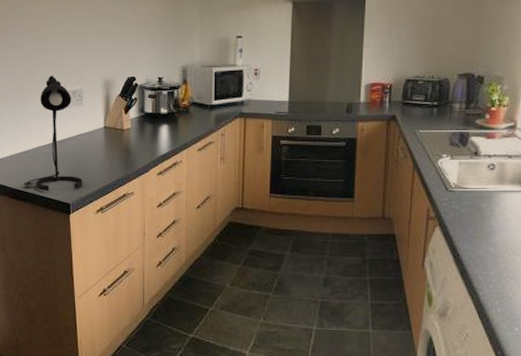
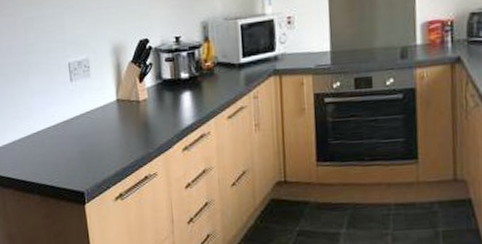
desk lamp: present [23,75,83,192] -> none [29,45,97,180]

